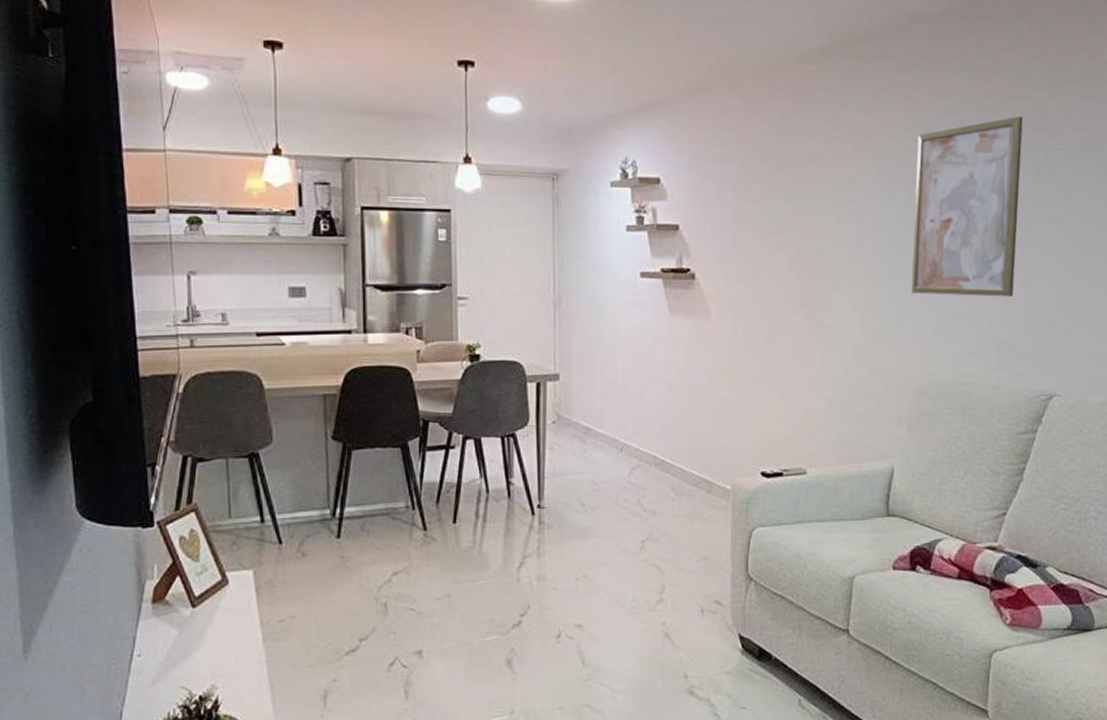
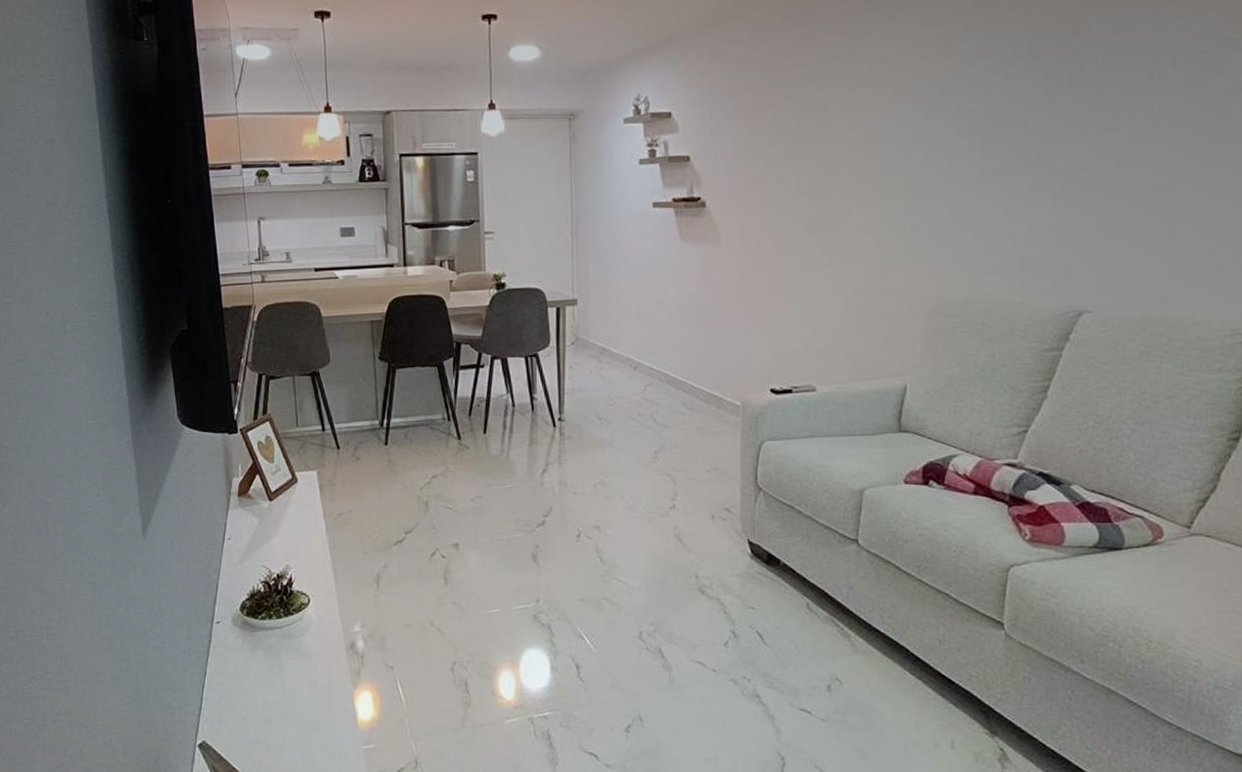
wall art: present [911,116,1023,297] -> none [927,24,1055,213]

